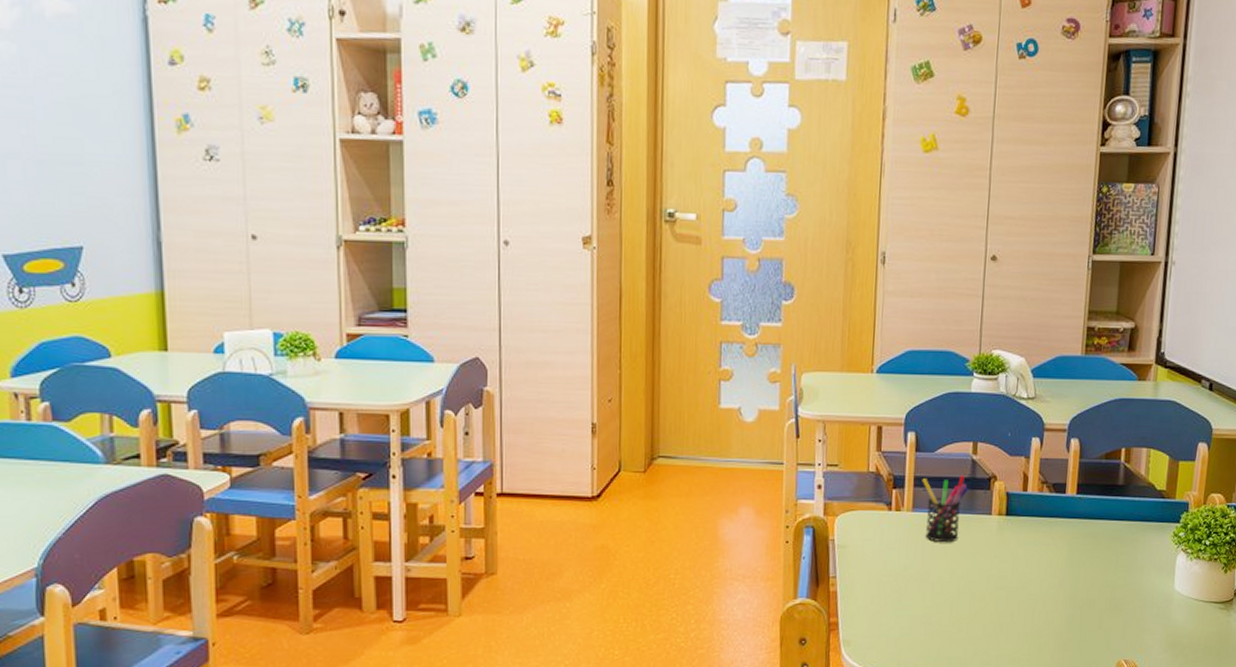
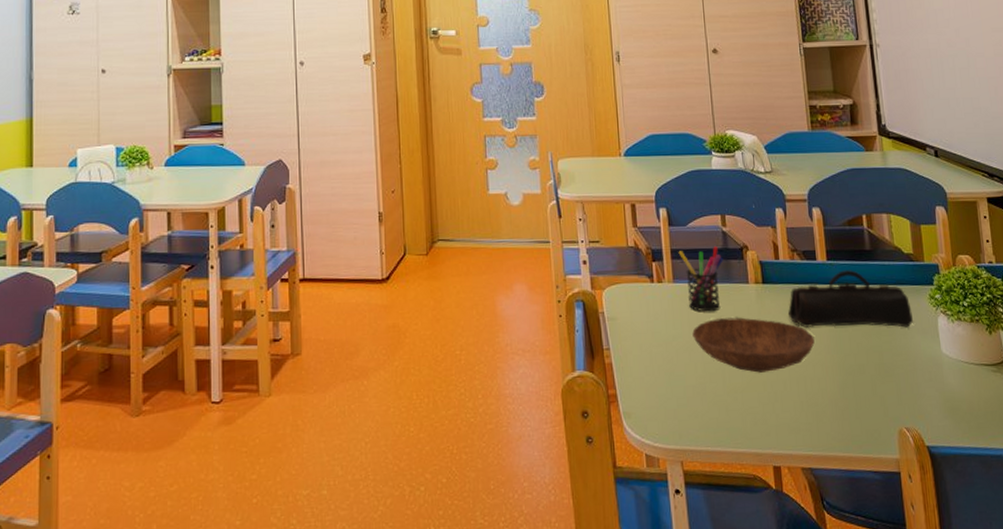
bowl: none [925,549,1050,605] -> present [692,317,815,373]
pencil case: none [1026,505,1153,564] -> present [787,270,914,328]

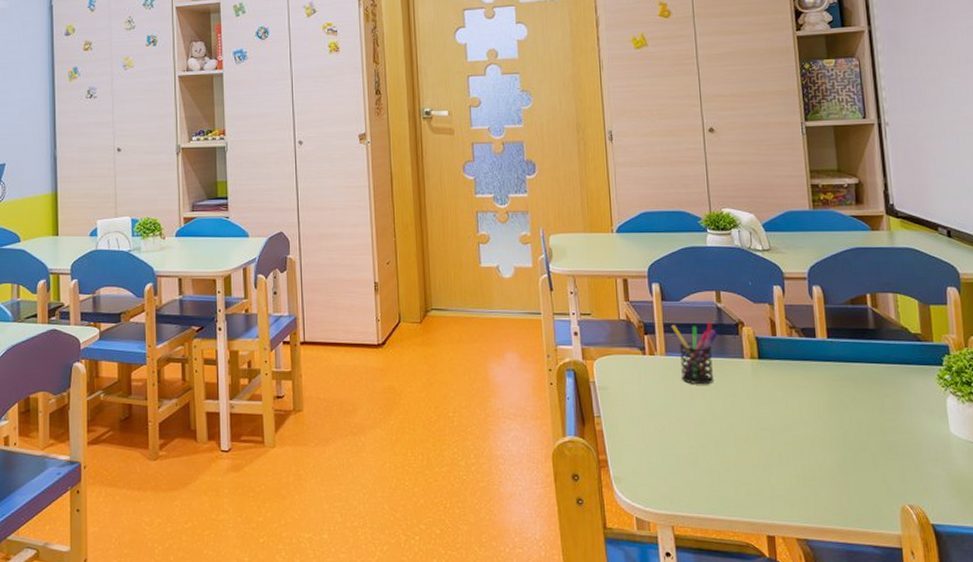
bowl: present [692,317,815,373] -> none [685,391,813,445]
pencil case: present [787,270,914,328] -> none [784,348,921,407]

